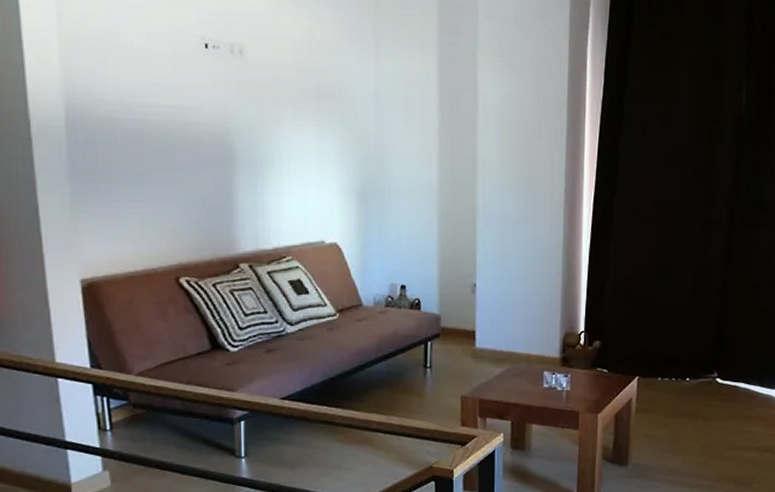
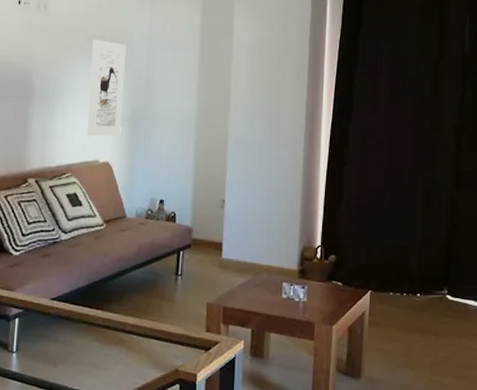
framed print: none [305,95,349,214] -> present [87,40,127,137]

